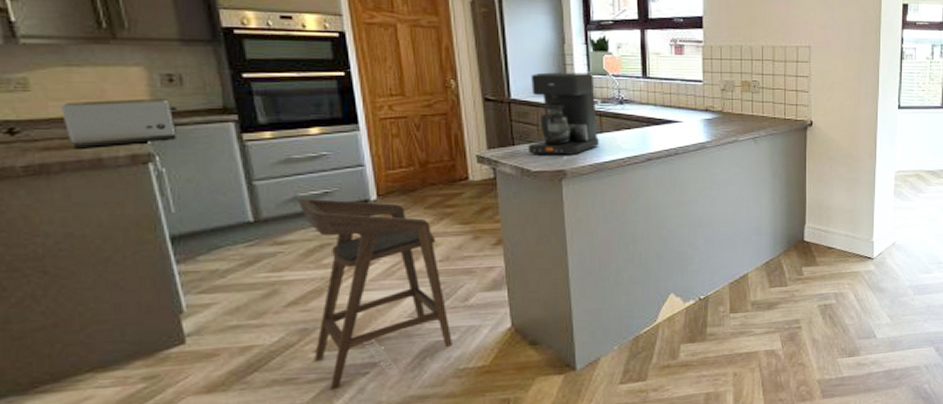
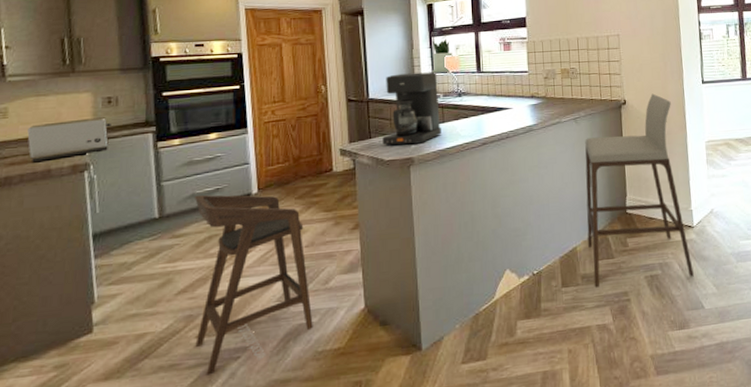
bar stool: none [760,116,869,315] -> present [585,93,694,288]

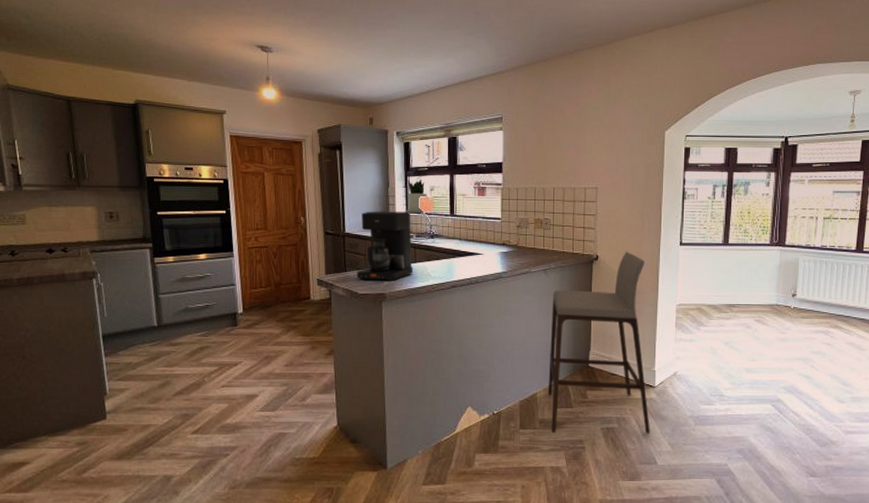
toaster: present [27,116,111,163] -> none [43,229,114,267]
bar stool: present [195,194,313,376] -> none [188,309,292,467]

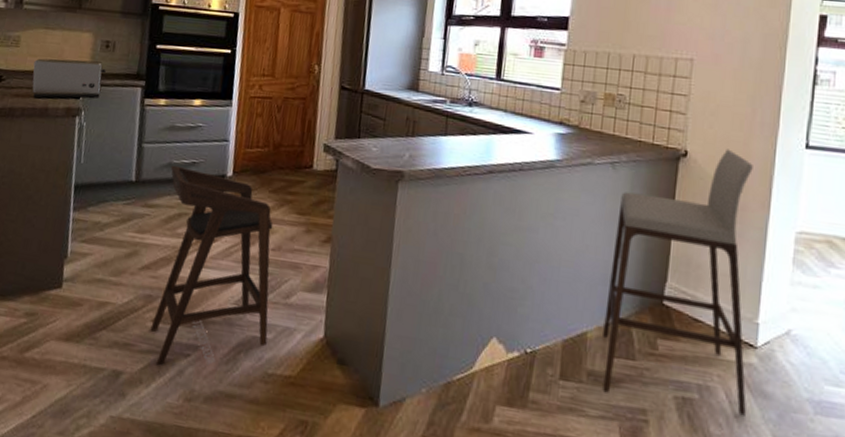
toaster: none [43,229,114,267] -> present [32,58,106,99]
bar stool: none [188,309,292,467] -> present [150,165,273,366]
coffee maker: present [357,211,413,281] -> none [371,65,446,156]
planter: present [406,179,427,213] -> none [441,30,470,73]

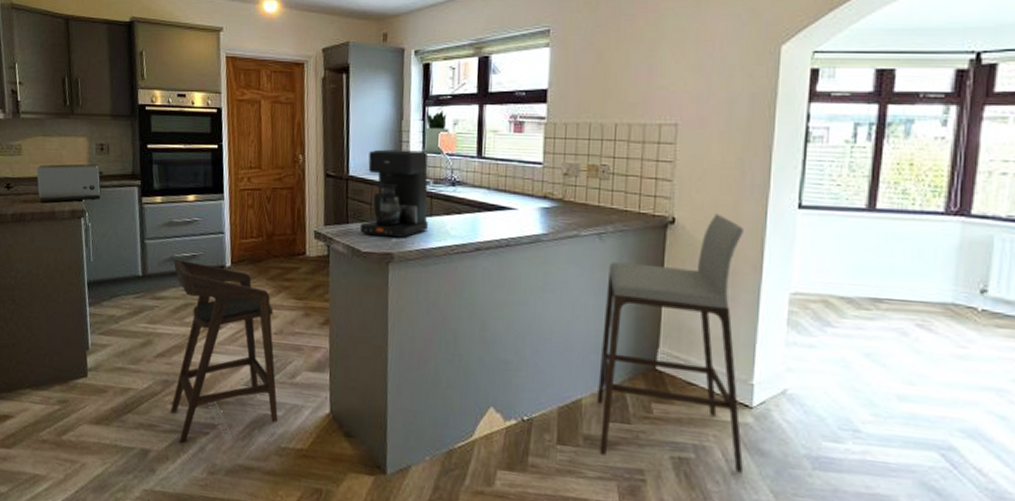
coffee maker: none [371,65,446,156] -> present [360,149,428,238]
planter: none [441,30,470,73] -> present [422,109,449,153]

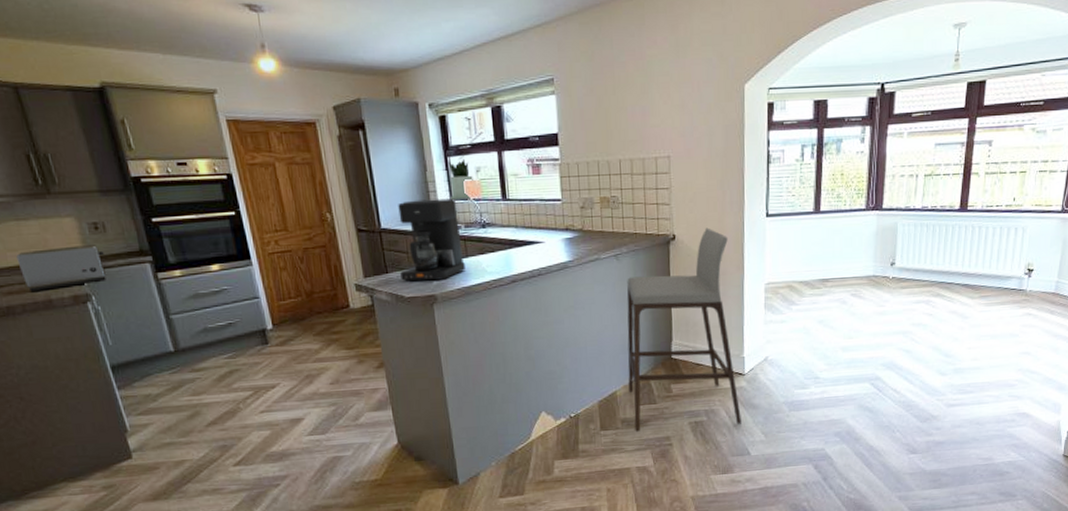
bar stool: present [170,259,278,444] -> none [208,329,348,500]

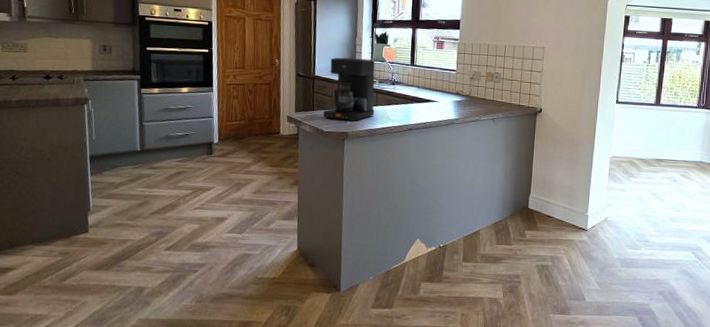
toaster: present [16,243,107,292] -> none [42,60,106,92]
bar stool: present [627,227,741,432] -> none [490,106,584,273]

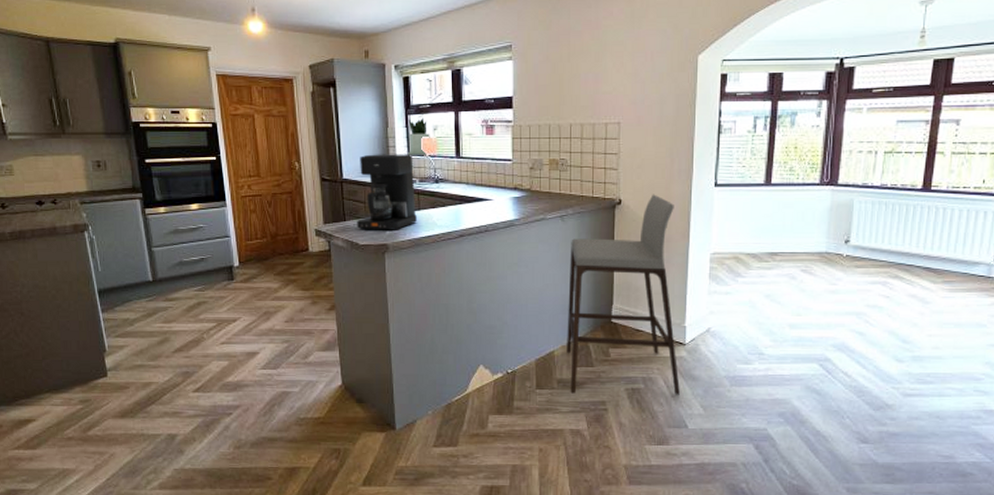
bar stool: none [490,106,584,273] -> present [567,194,680,395]

